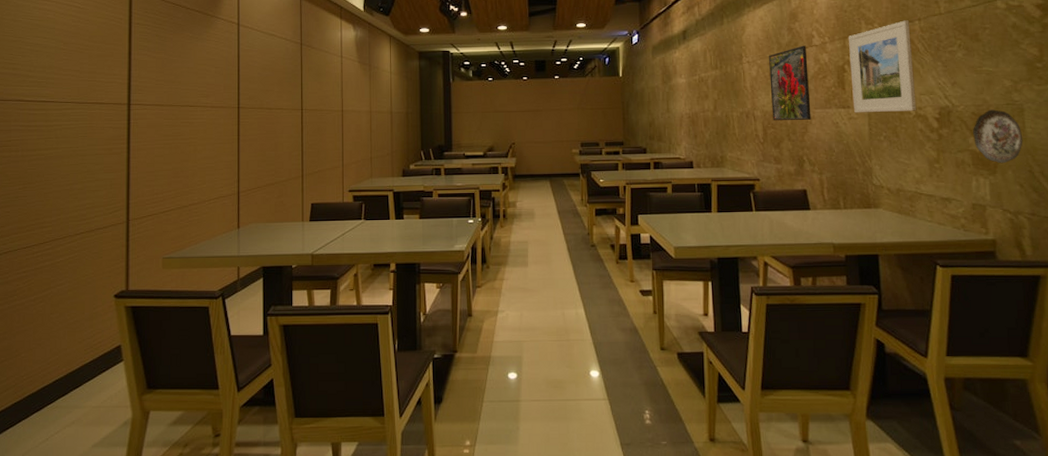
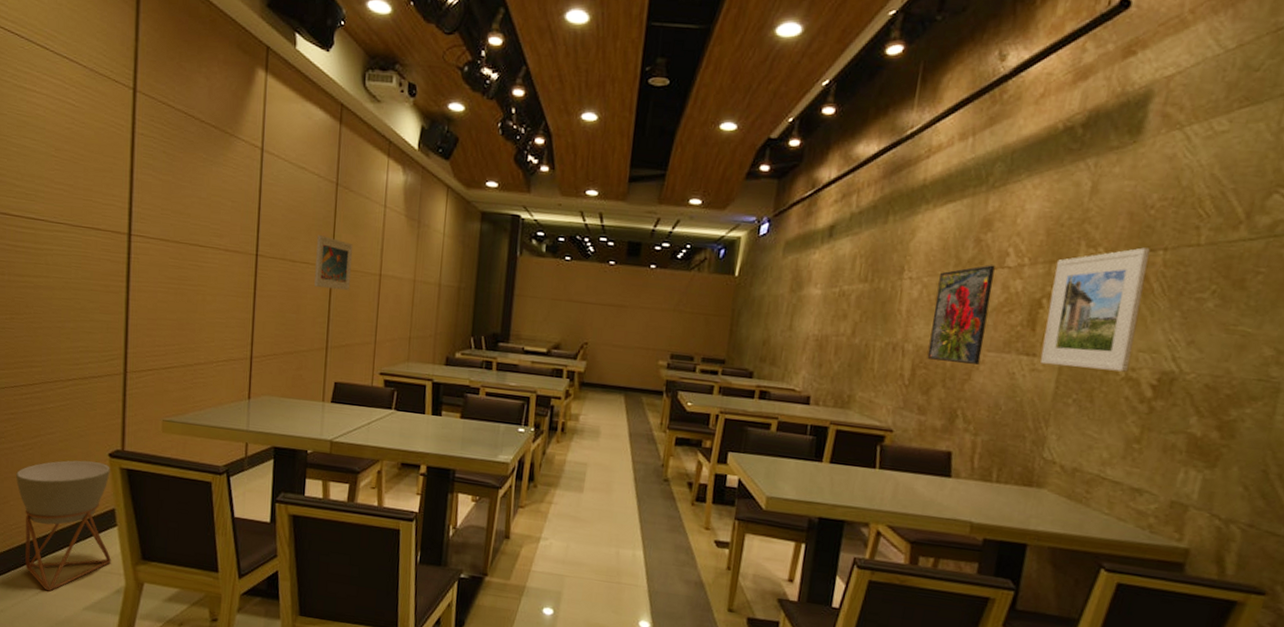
planter: none [28,305,118,435] -> present [16,460,111,592]
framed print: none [288,85,319,128] -> present [314,235,353,291]
decorative plate: present [973,109,1023,164] -> none [1197,384,1269,457]

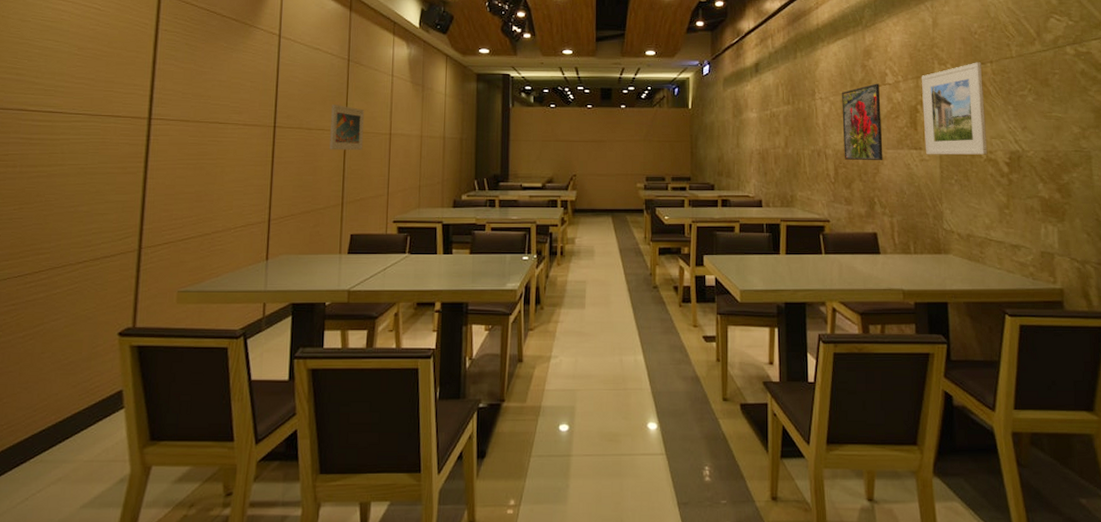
planter: present [16,460,111,592] -> none [12,343,119,494]

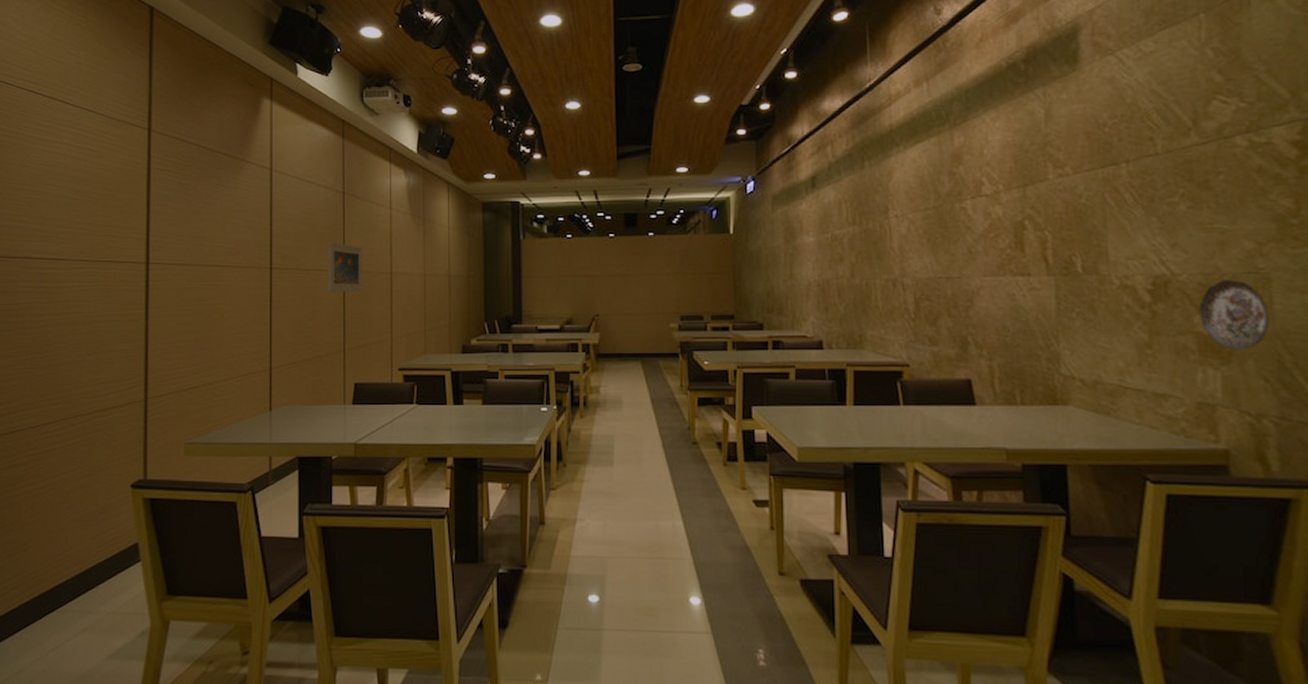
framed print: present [842,83,883,160] -> none [923,195,979,290]
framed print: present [922,62,988,155] -> none [1030,162,1122,283]
decorative plate: none [1042,156,1091,211] -> present [1199,279,1270,351]

